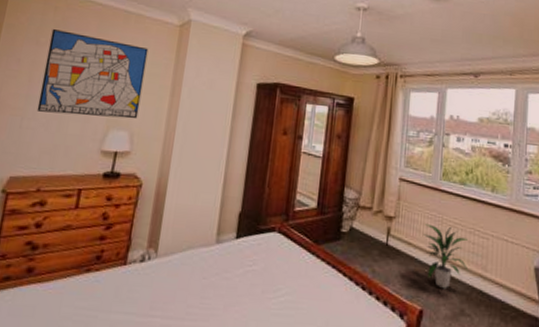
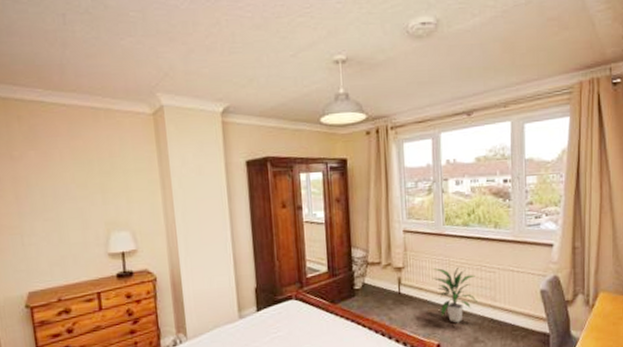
wall art: present [36,28,149,119] -> none [22,139,135,227]

